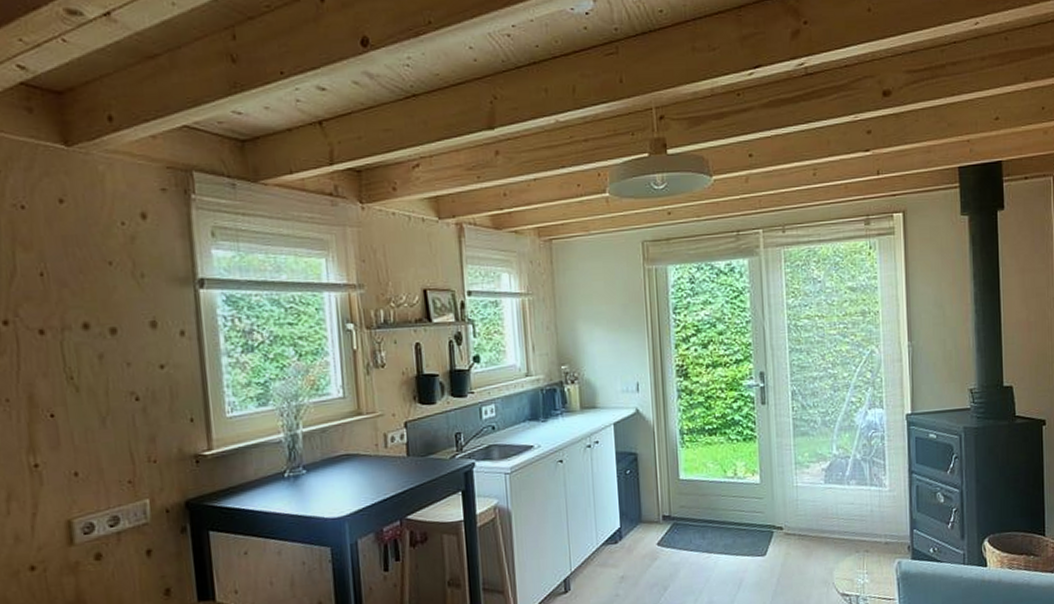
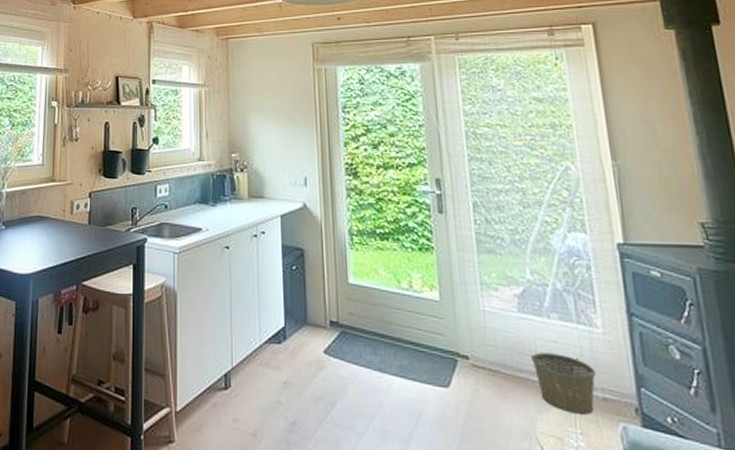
basket: none [833,513,881,559] -> present [531,352,596,415]

